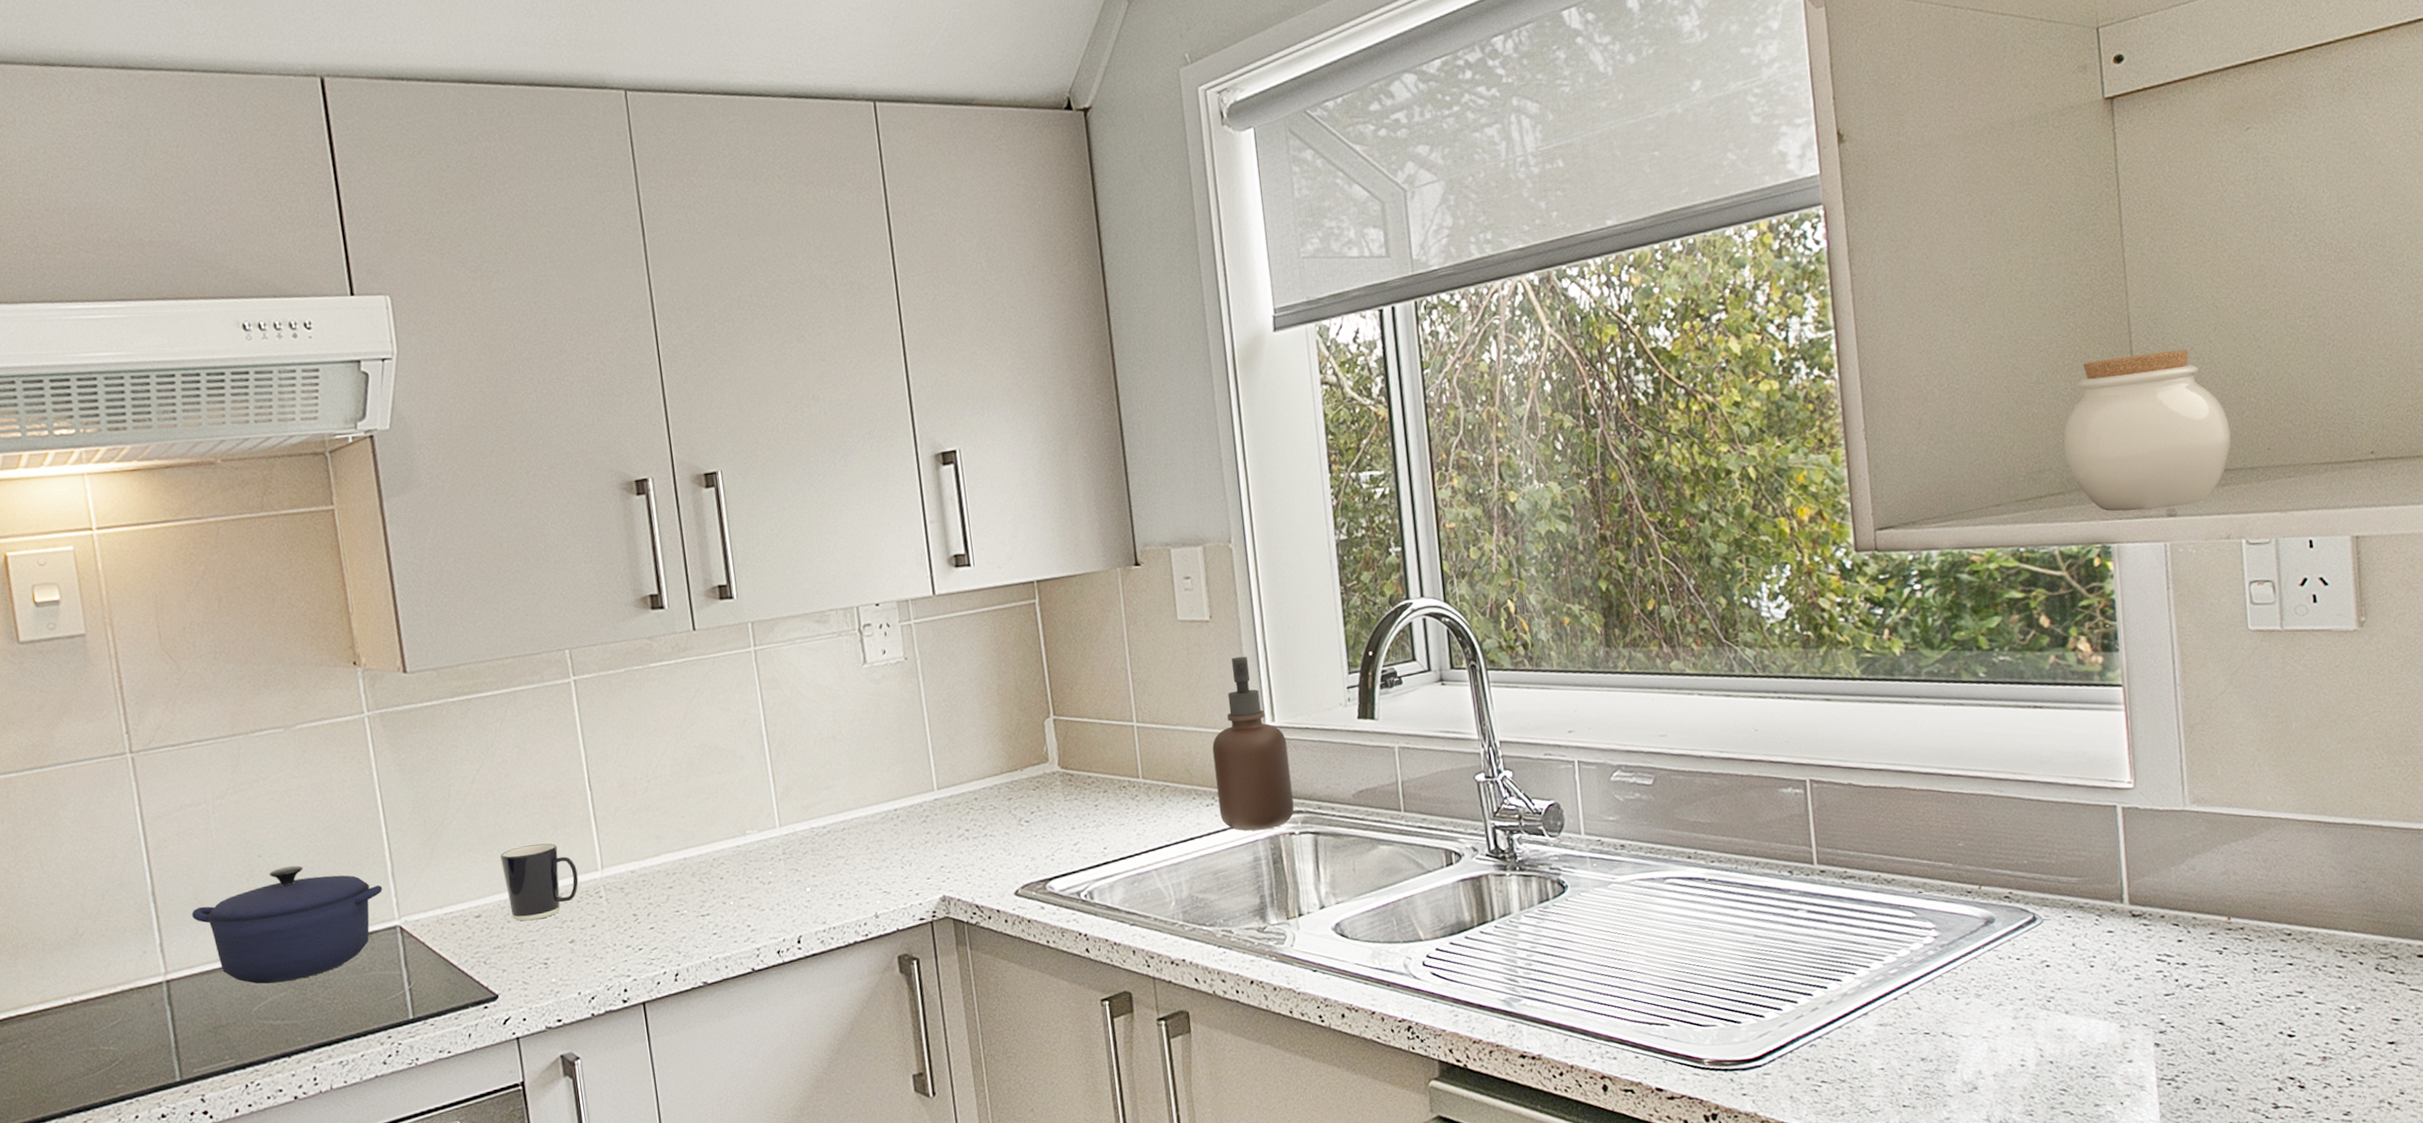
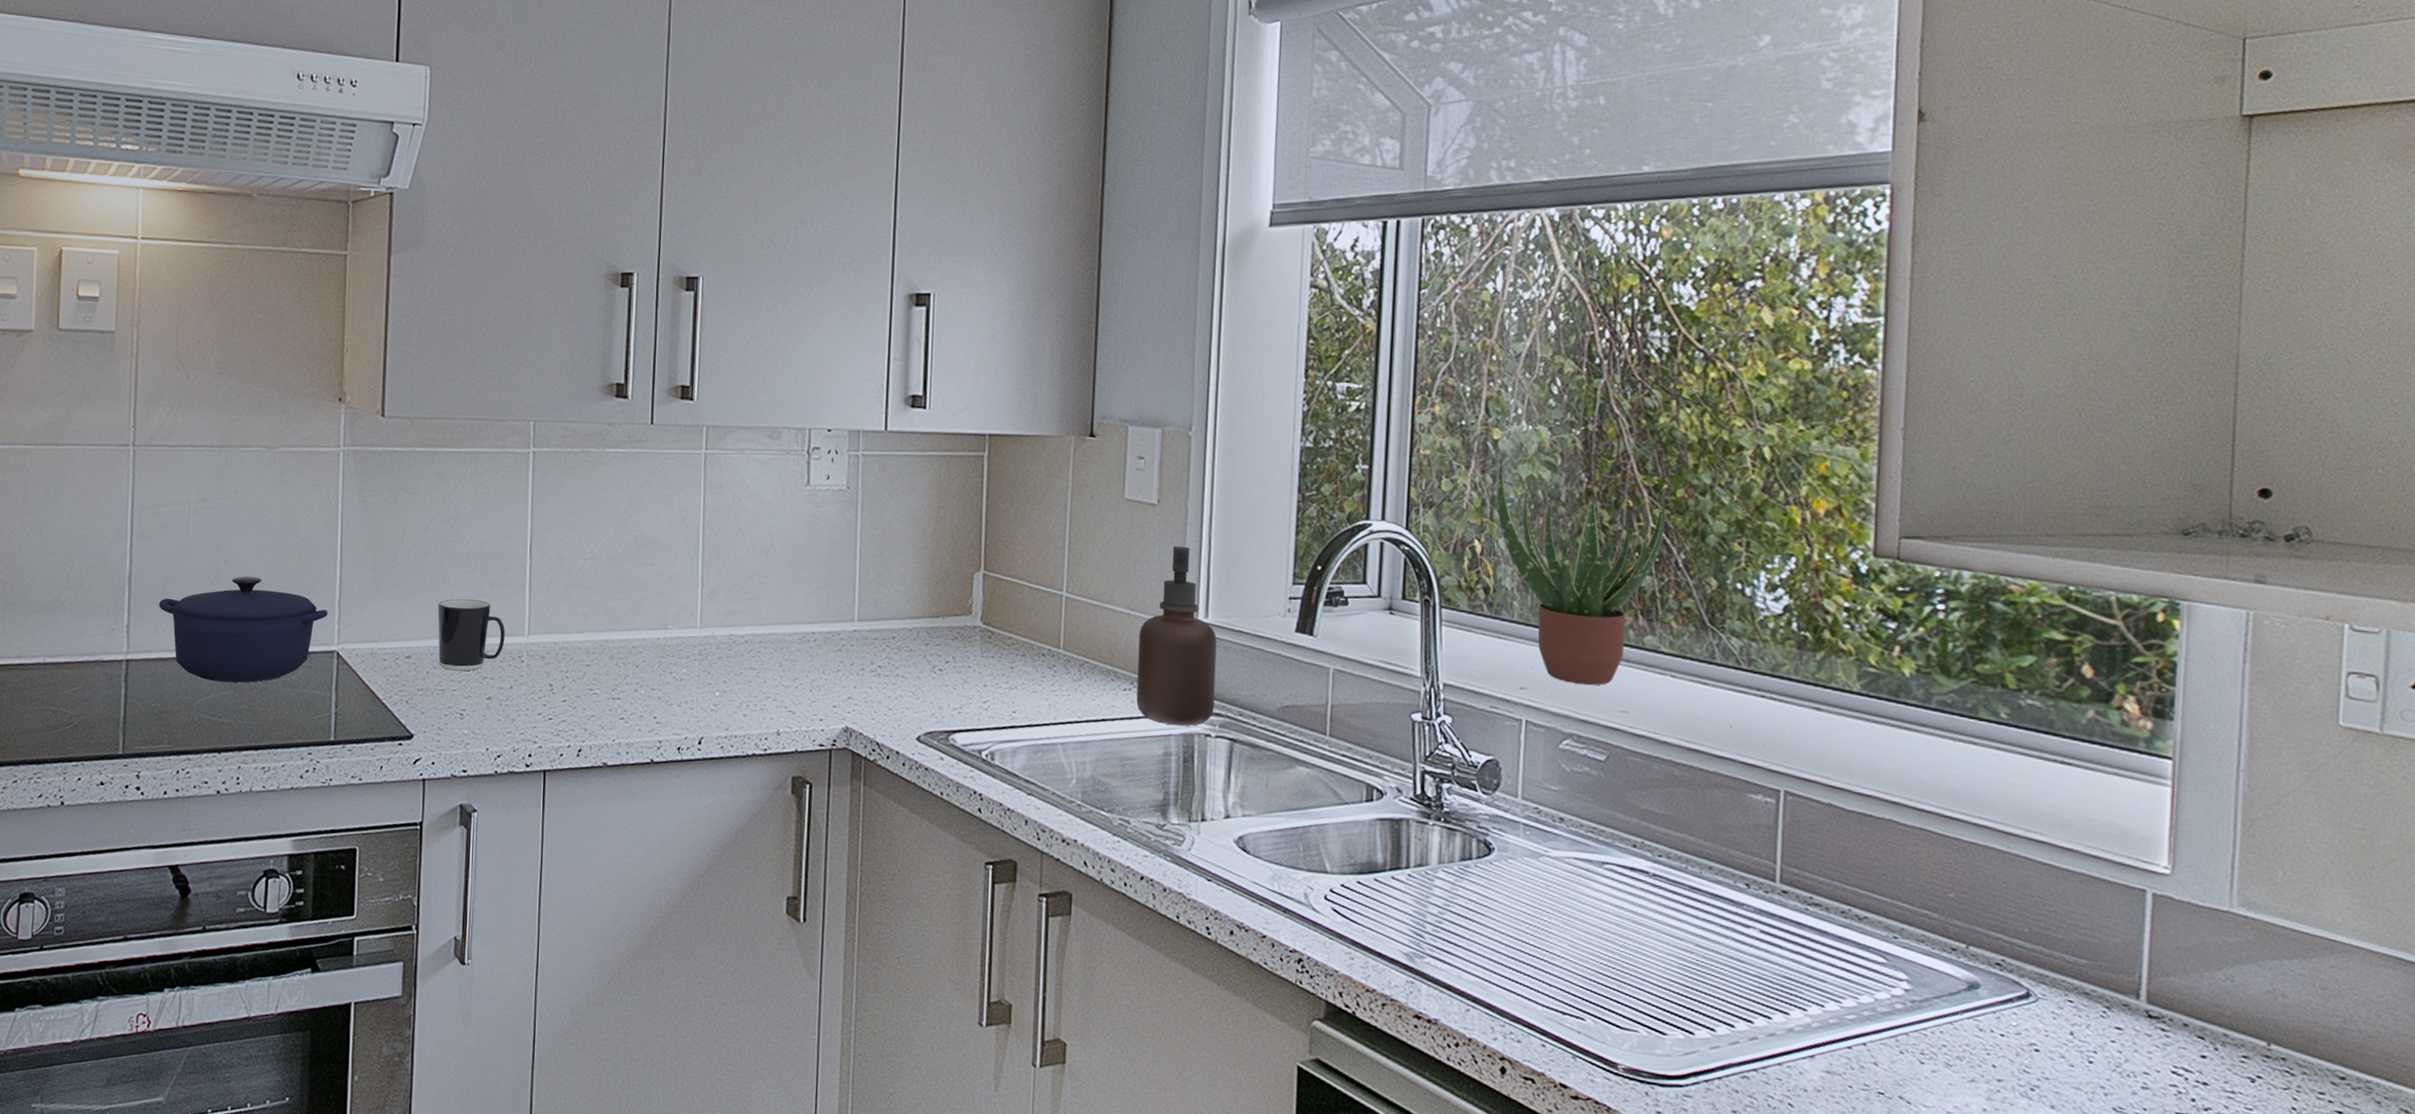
potted plant: none [1519,522,1674,719] -> present [1497,462,1666,685]
jar: present [2063,349,2231,512] -> none [2138,397,2347,574]

